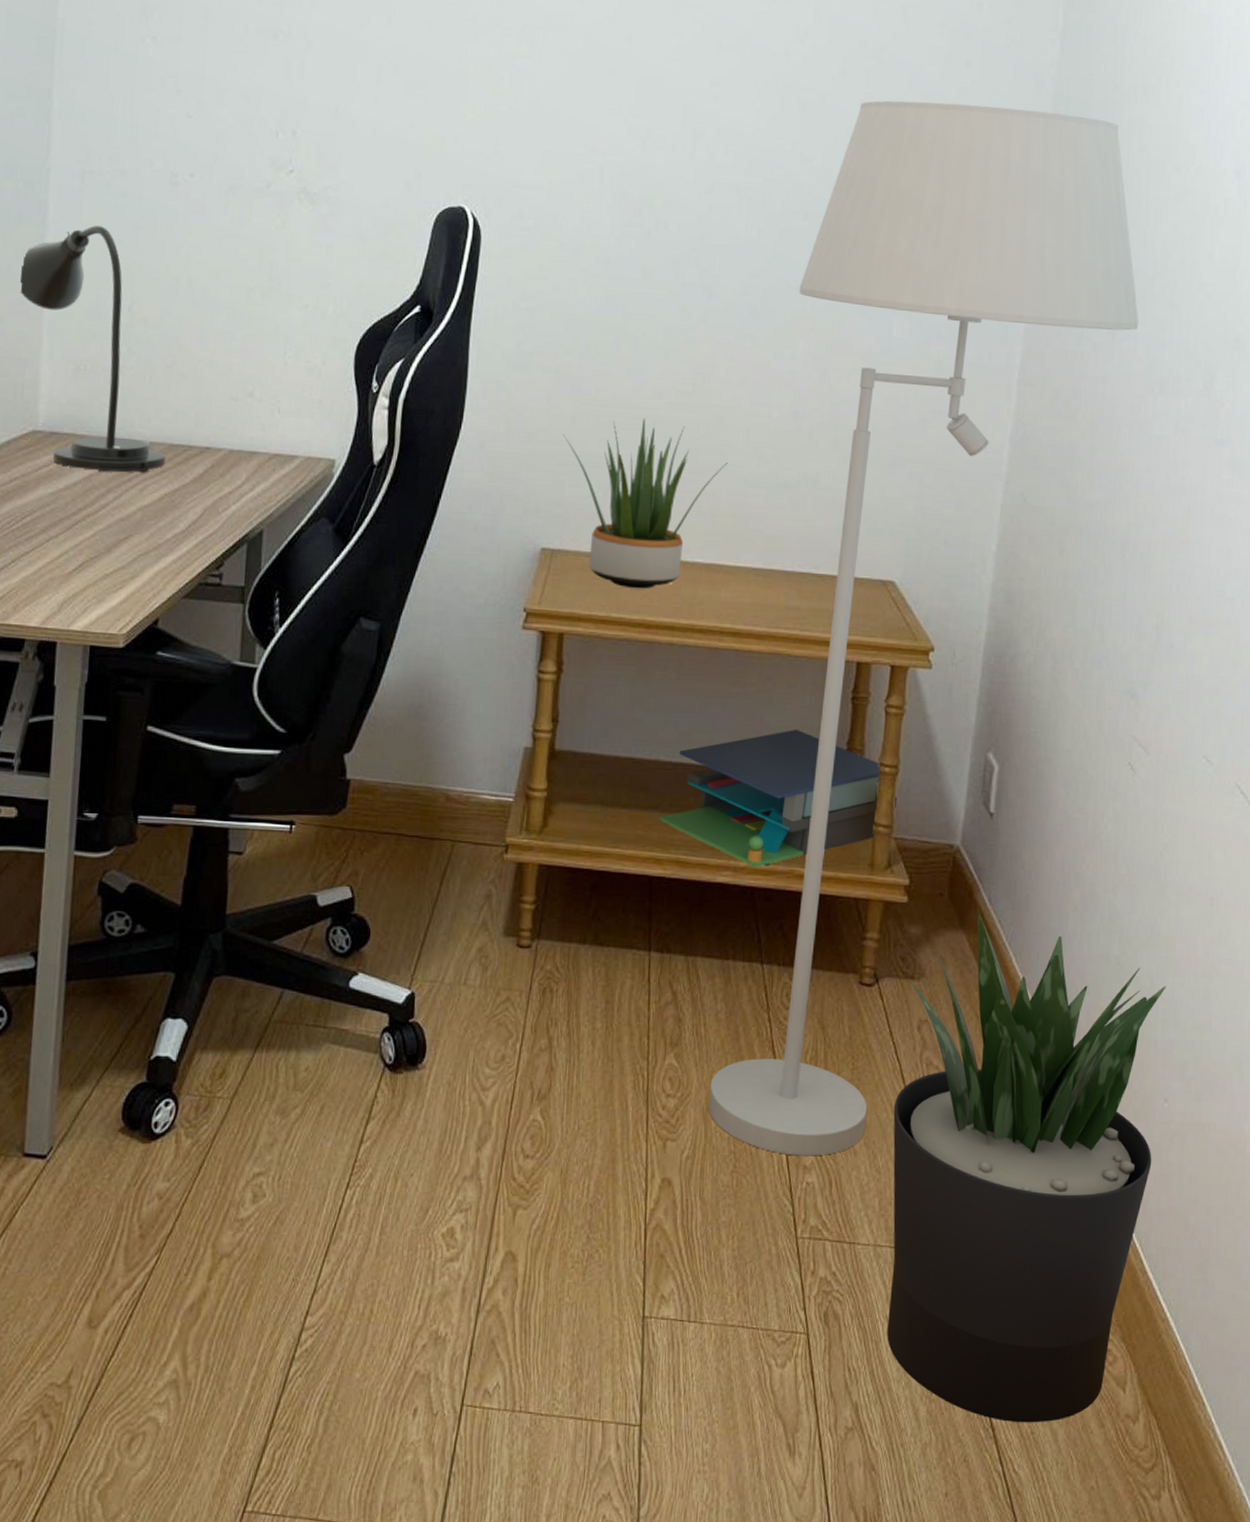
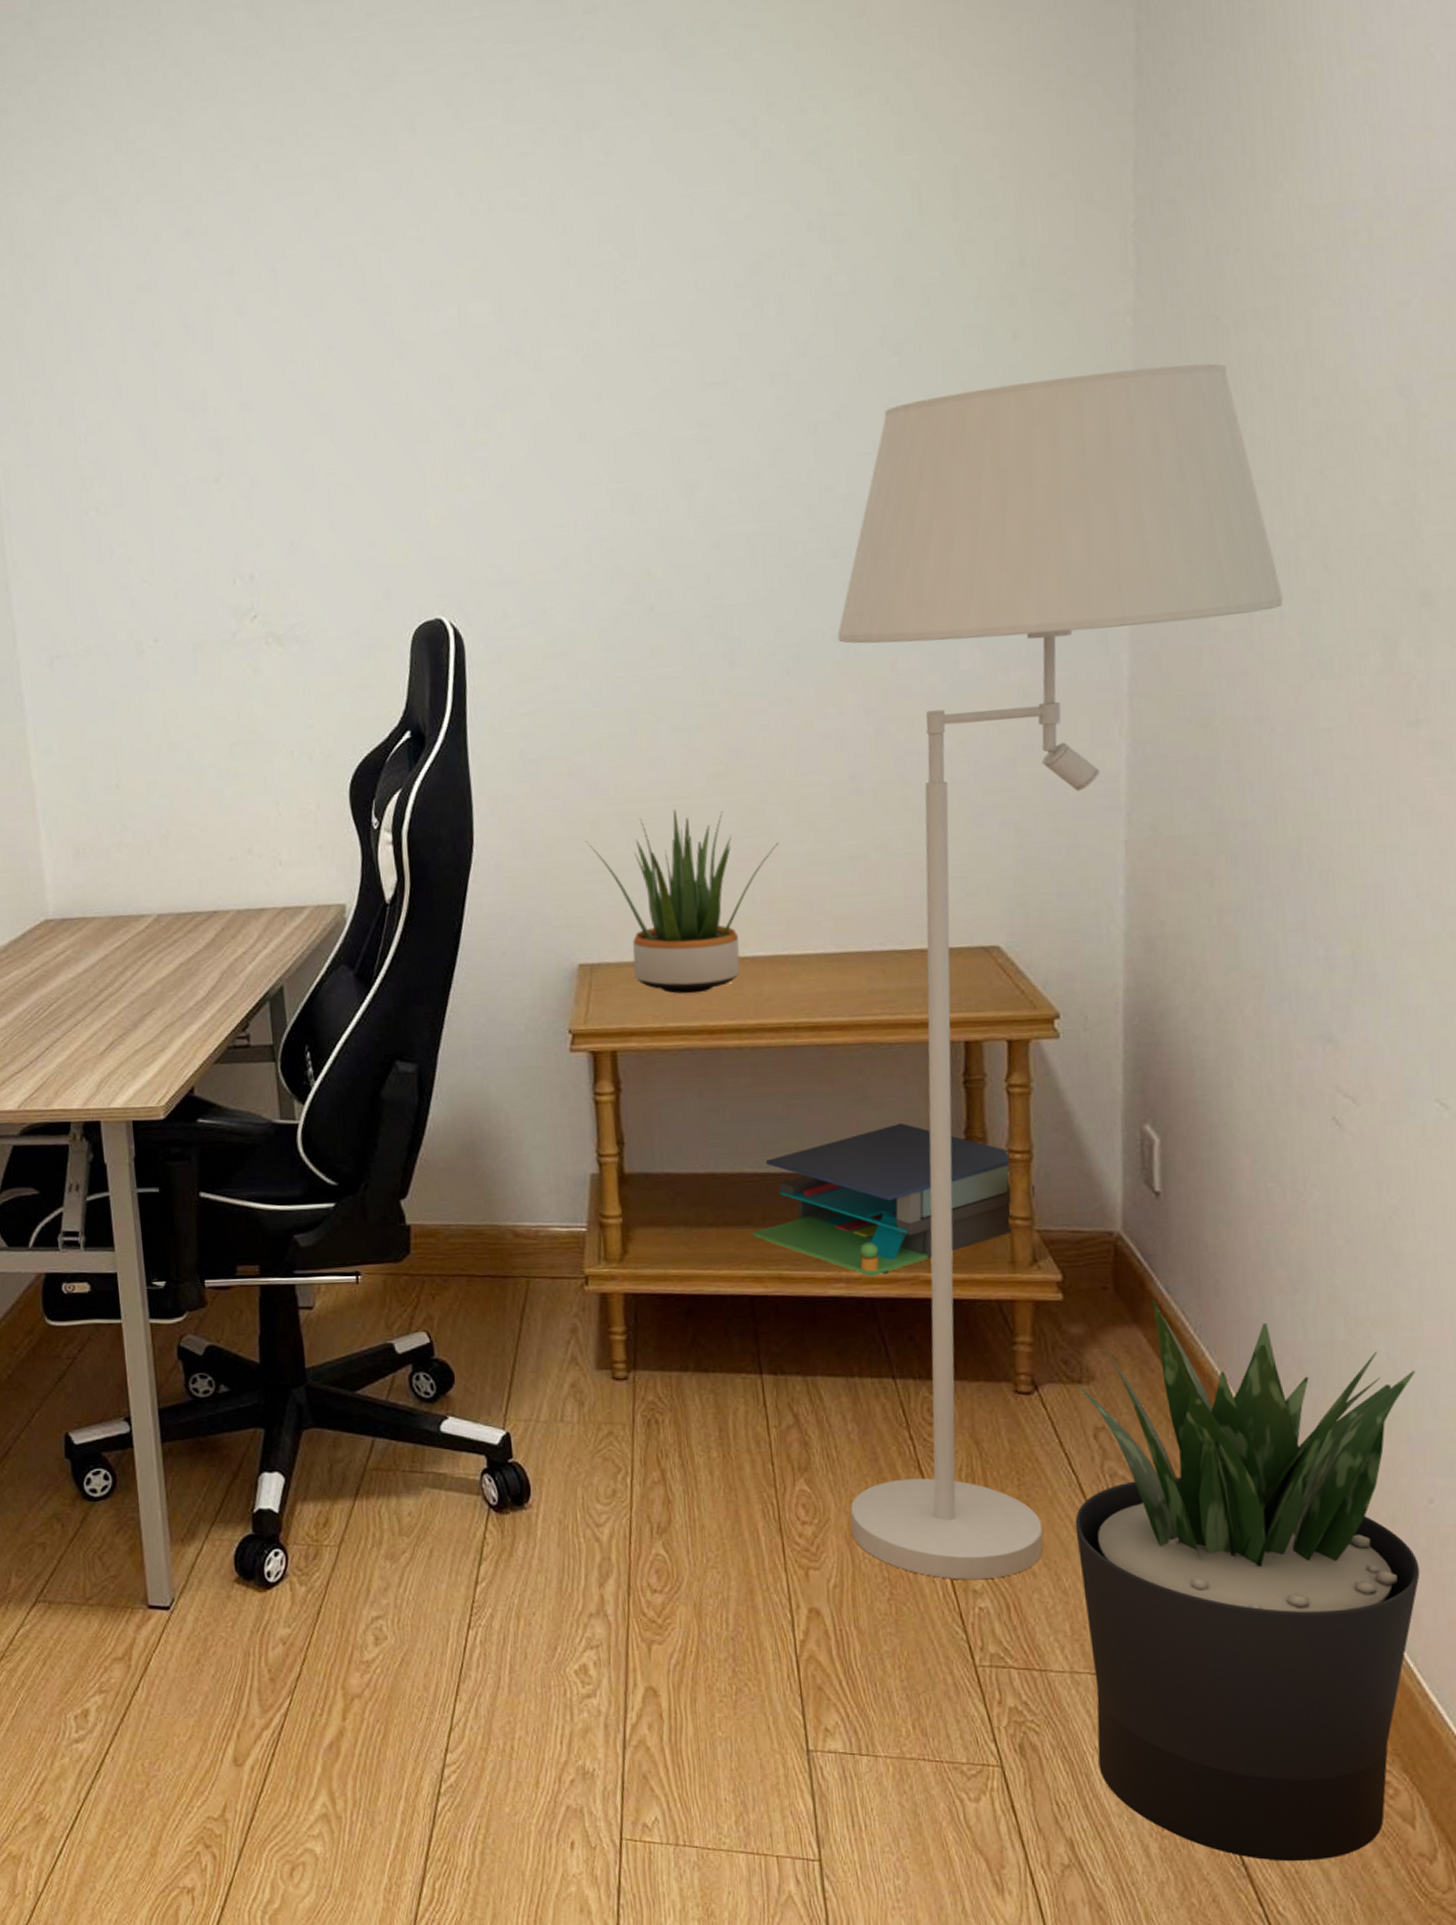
desk lamp: present [20,225,166,473] -> none [7,708,176,951]

